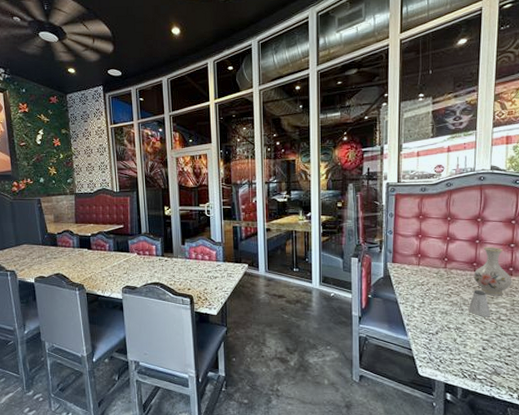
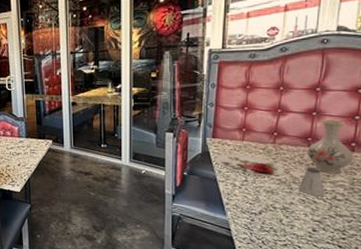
plate: none [396,277,456,298] -> present [216,154,285,176]

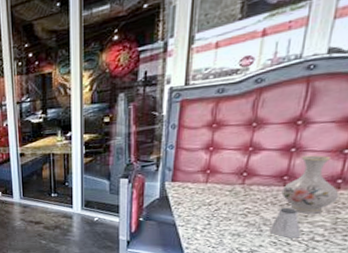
plate: present [216,154,285,176] -> none [175,197,255,219]

